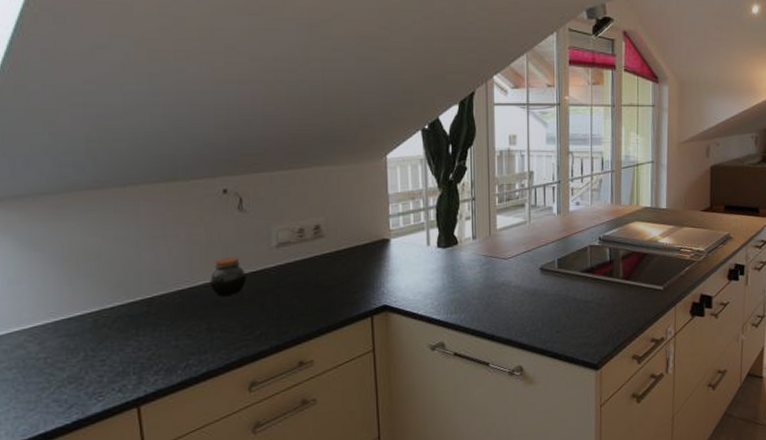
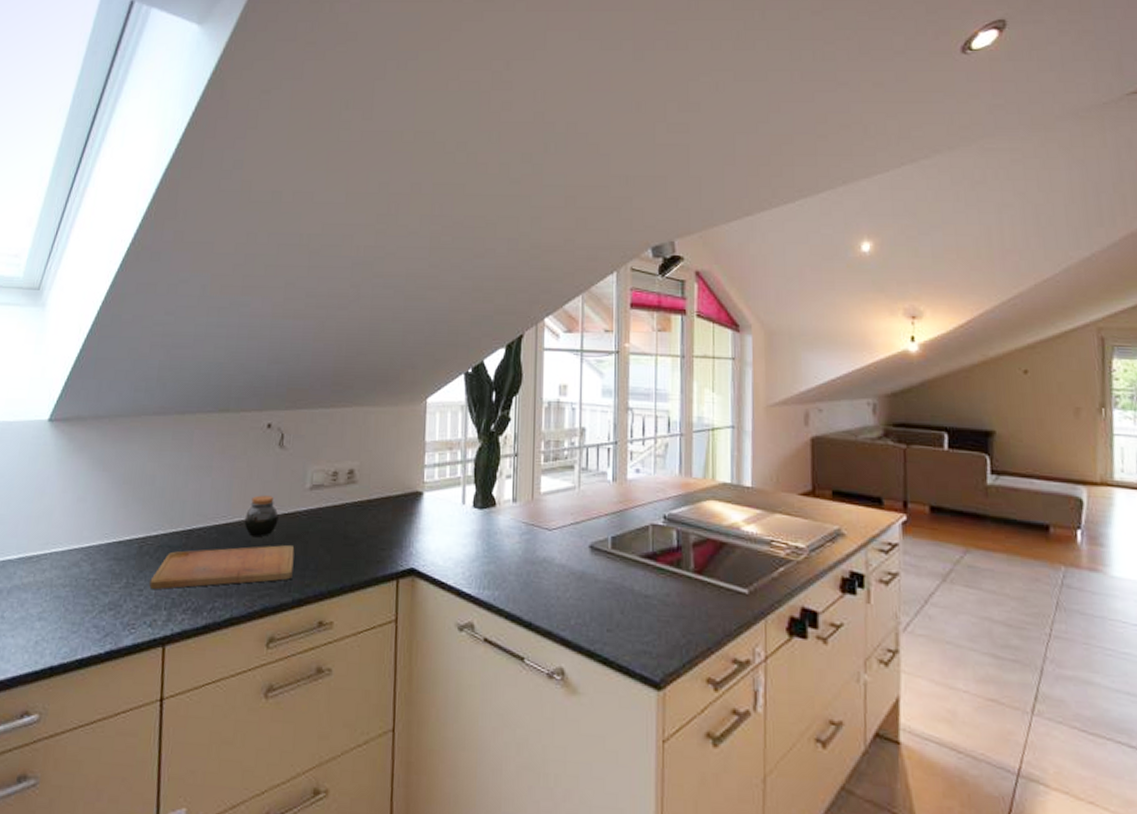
cutting board: none [112,300,268,359] -> present [149,545,295,590]

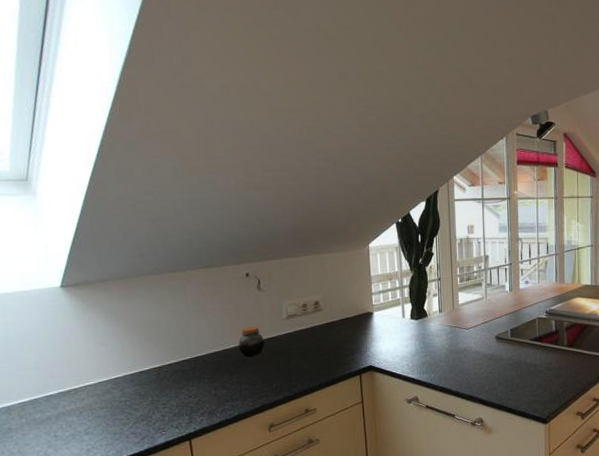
cutting board: present [149,545,295,590] -> none [171,360,282,403]

